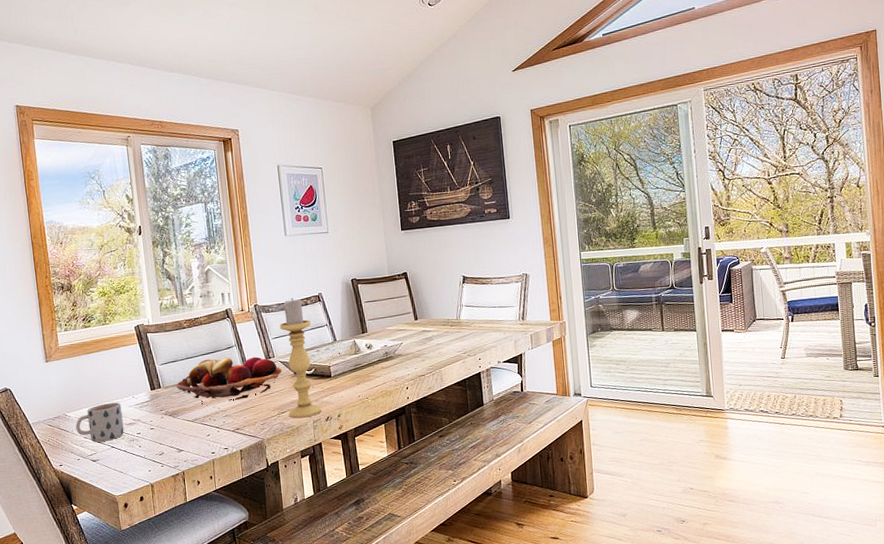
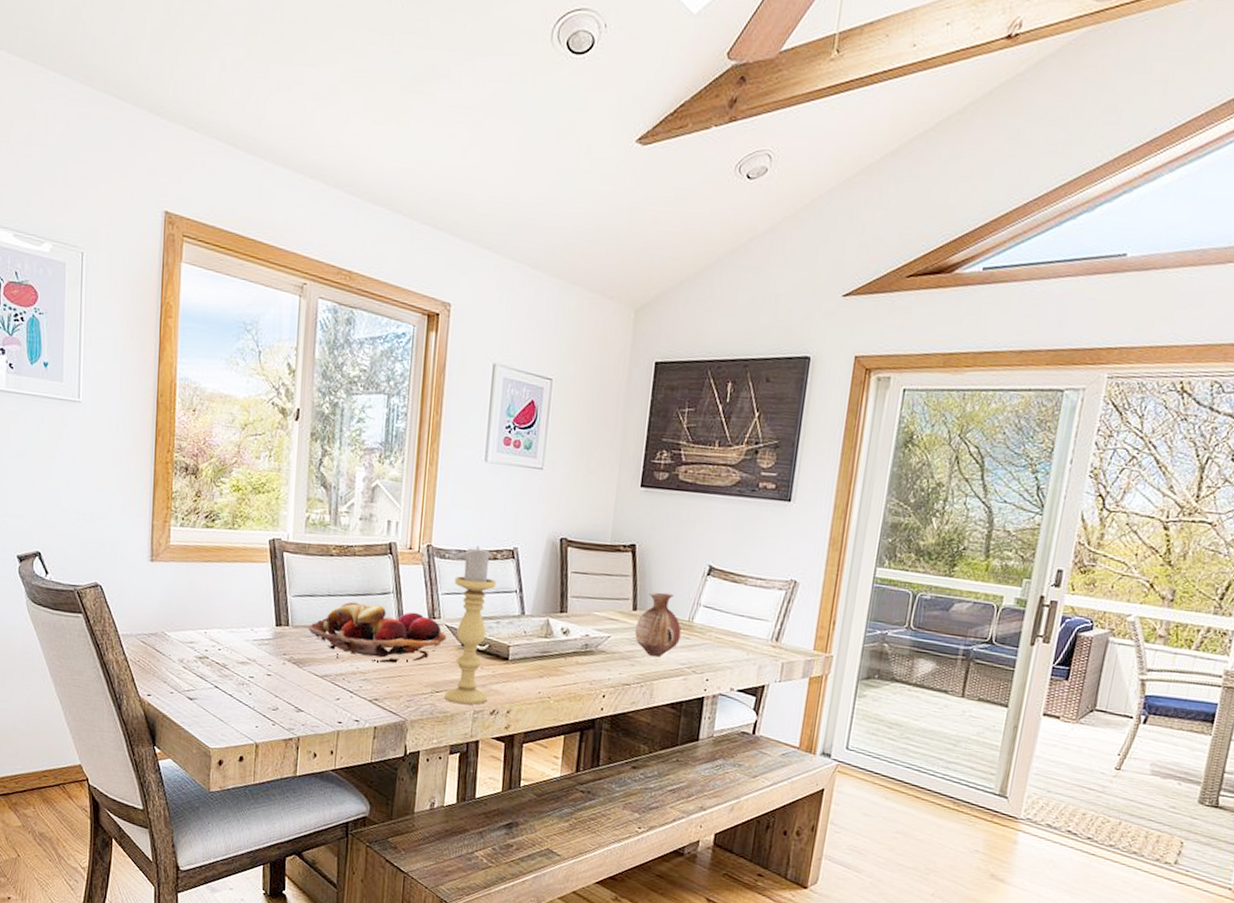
mug: present [75,402,124,442] -> none [175,629,236,678]
vase: none [419,302,454,350] -> present [635,592,682,656]

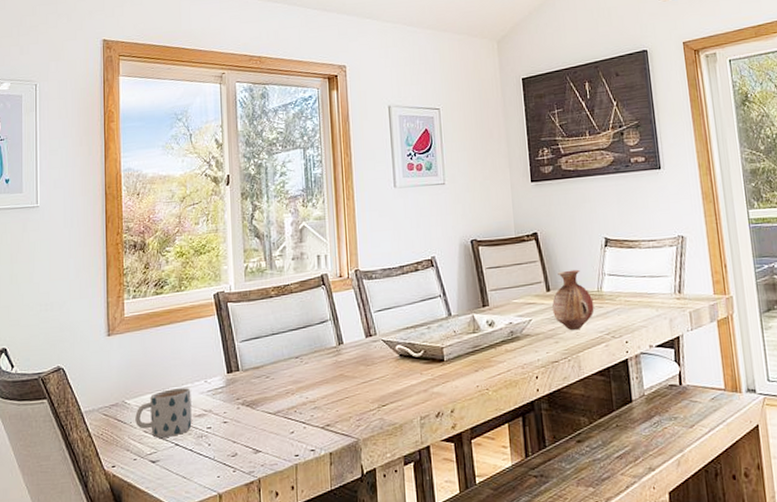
mug: none [175,629,236,678] -> present [135,388,192,438]
fruit basket: present [308,602,447,664] -> none [257,334,385,390]
candle holder: present [444,546,496,705] -> none [384,262,432,414]

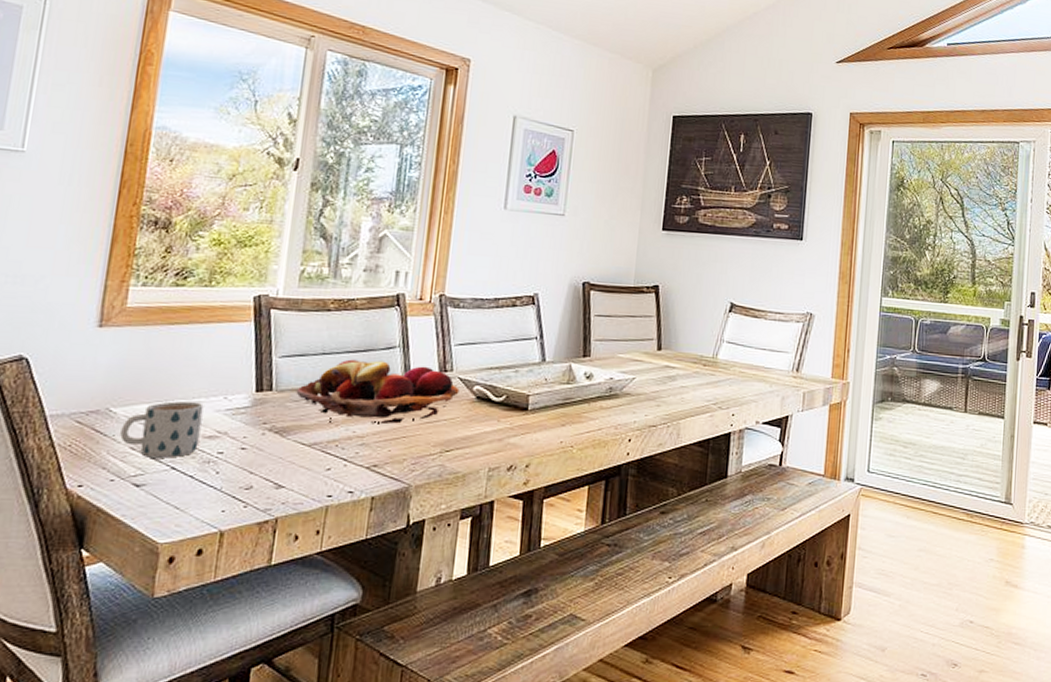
fruit basket: none [257,334,385,390] -> present [296,359,460,424]
vase: present [552,269,594,330] -> none [660,331,706,395]

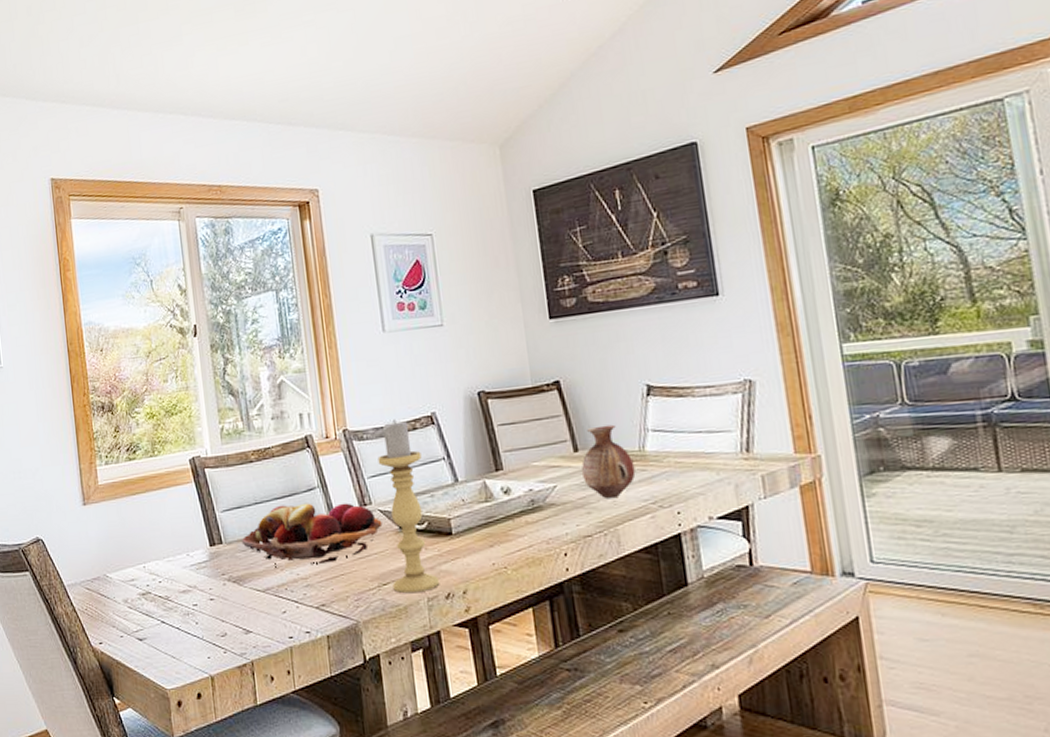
mug: present [120,401,204,458] -> none [118,561,177,615]
candle holder: none [455,293,515,463] -> present [377,419,440,594]
vase: none [660,331,706,395] -> present [581,424,636,498]

